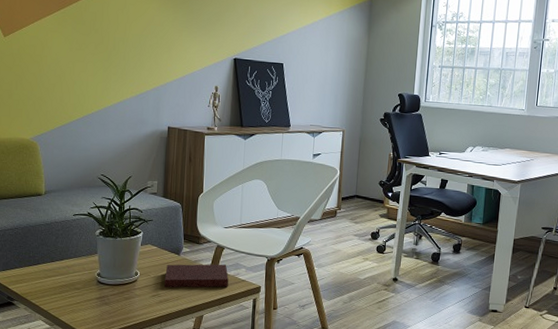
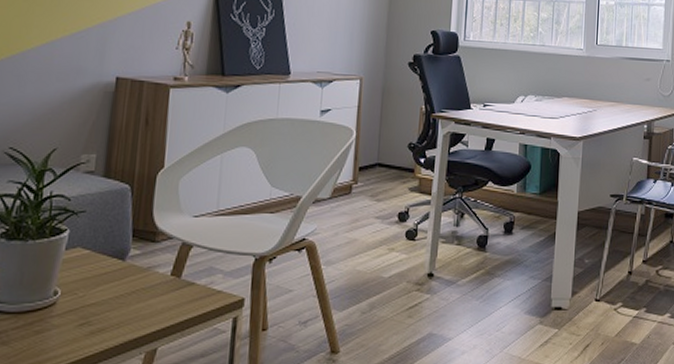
notebook: present [164,264,229,288] -> none [99,270,198,311]

